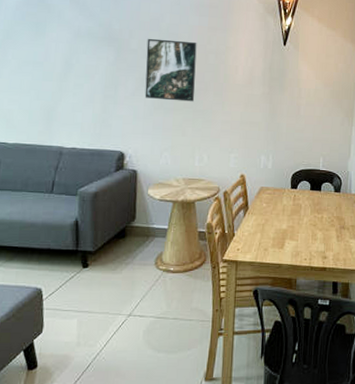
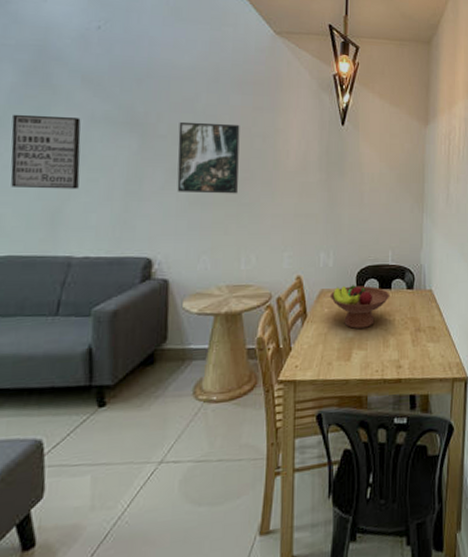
wall art: none [16,28,70,92] -> present [10,114,81,189]
fruit bowl: none [269,185,320,222] -> present [331,285,390,329]

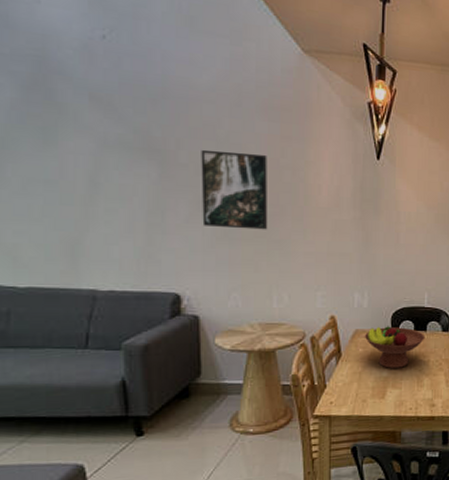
wall art: present [10,114,81,189] -> none [17,134,97,220]

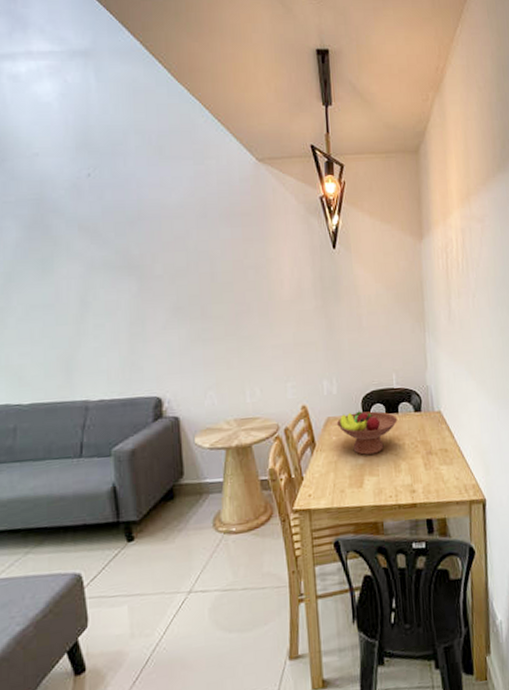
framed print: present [201,149,268,230] -> none [173,257,237,330]

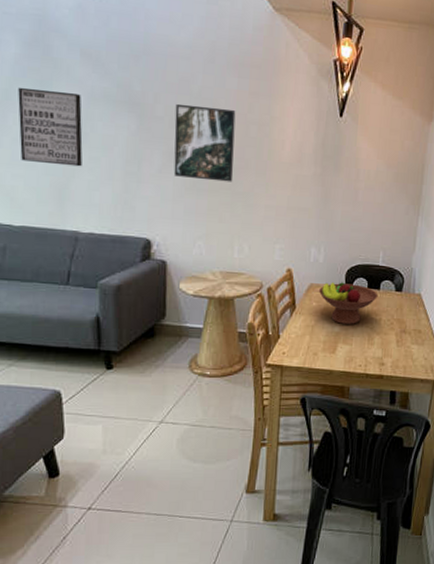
wall art: none [21,266,87,338] -> present [18,87,83,167]
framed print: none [173,257,237,330] -> present [173,103,236,182]

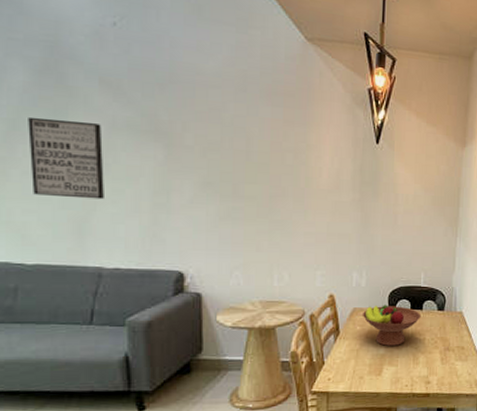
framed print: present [173,103,236,182] -> none [206,132,270,211]

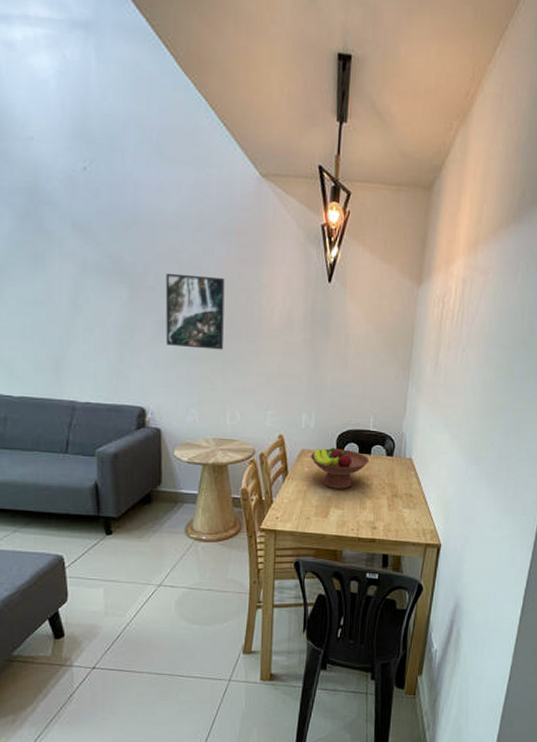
wall art: present [28,116,104,200] -> none [13,260,77,338]
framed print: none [206,132,270,211] -> present [165,273,225,350]

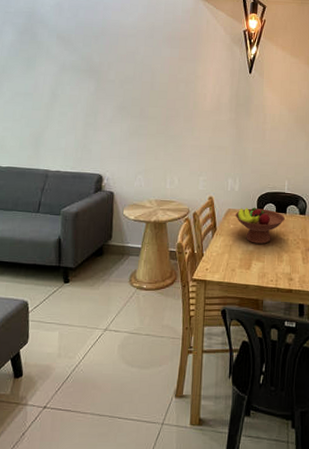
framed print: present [165,273,225,350] -> none [121,69,169,128]

